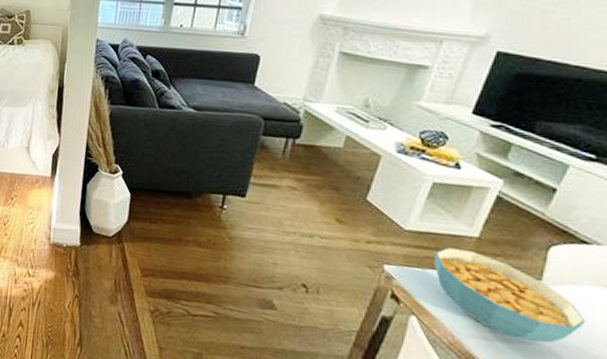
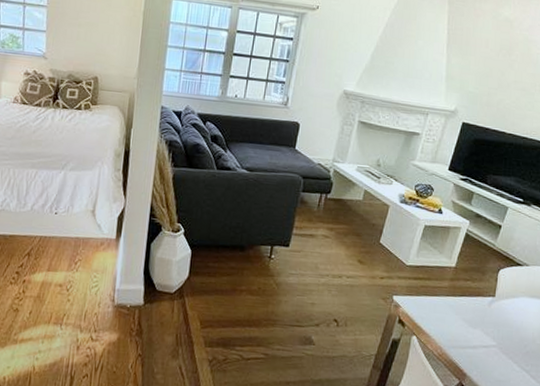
cereal bowl: present [433,247,586,343] -> none [426,277,522,346]

